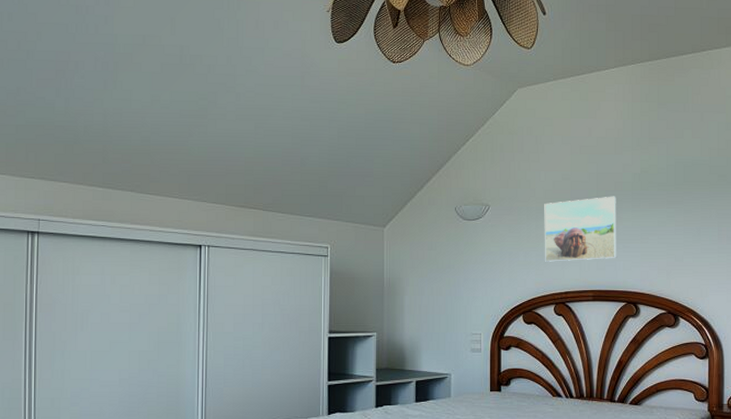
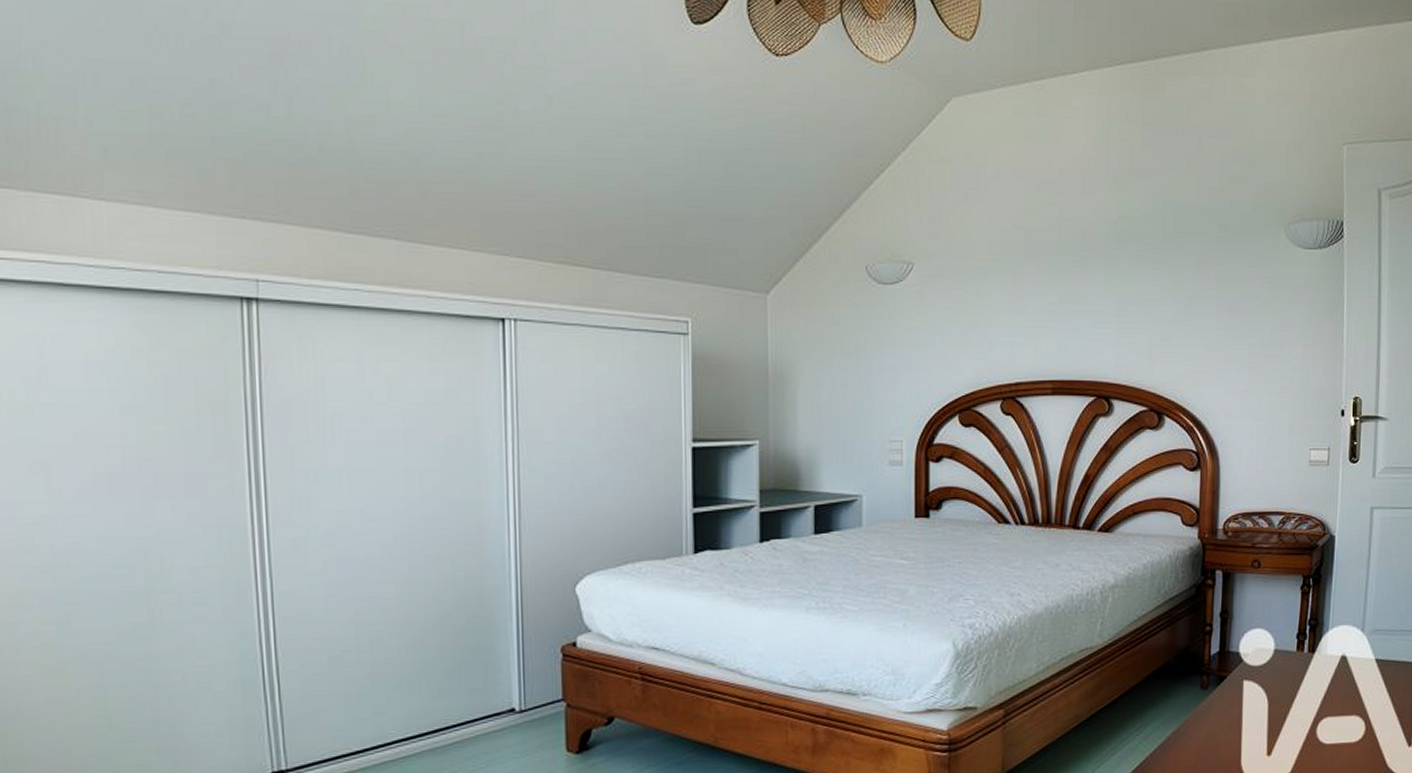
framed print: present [544,196,617,262] -> none [987,251,1086,342]

